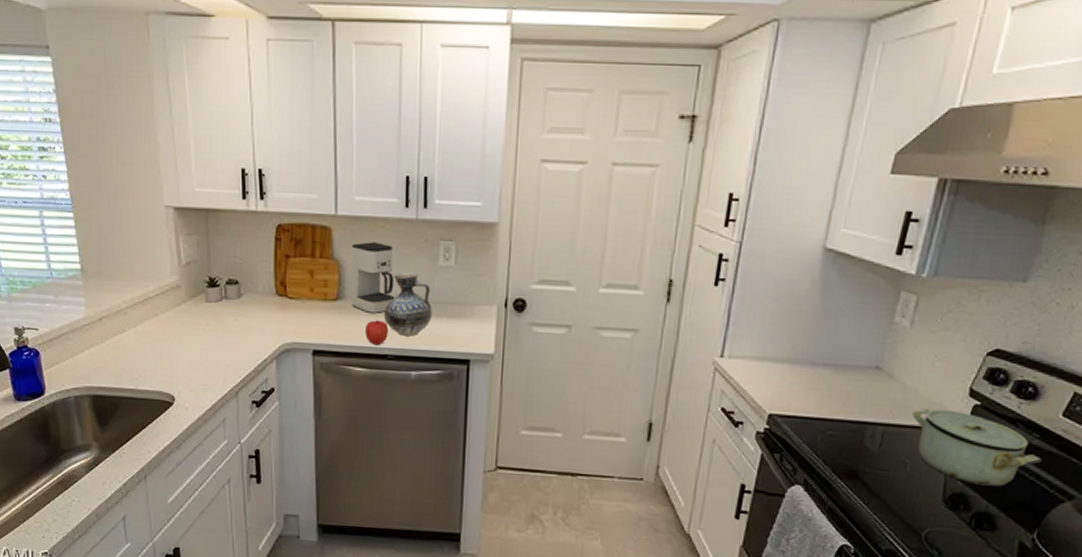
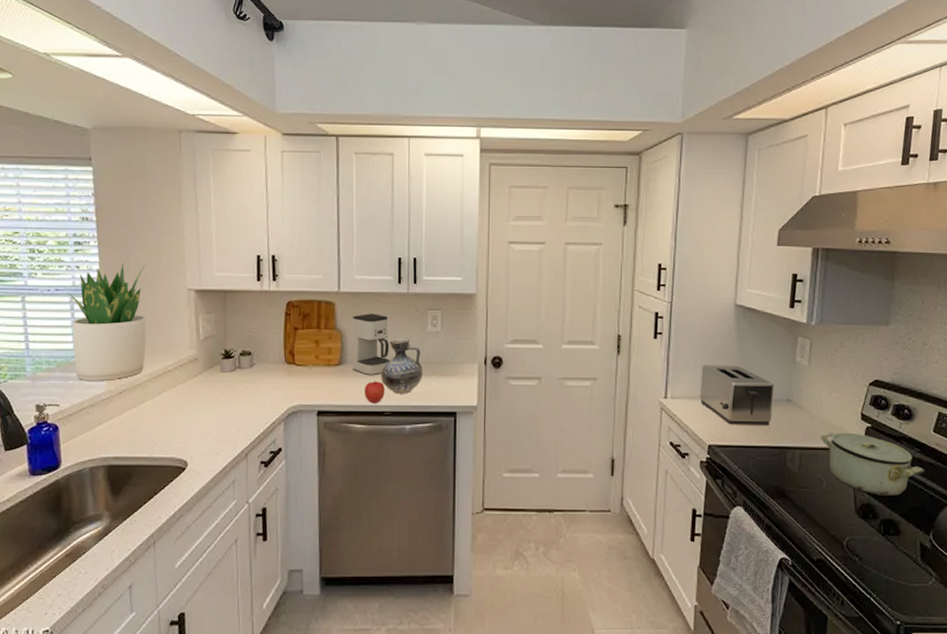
planter: none [36,173,123,306] -> present [68,263,146,382]
toaster: none [764,320,862,396] -> present [700,365,775,425]

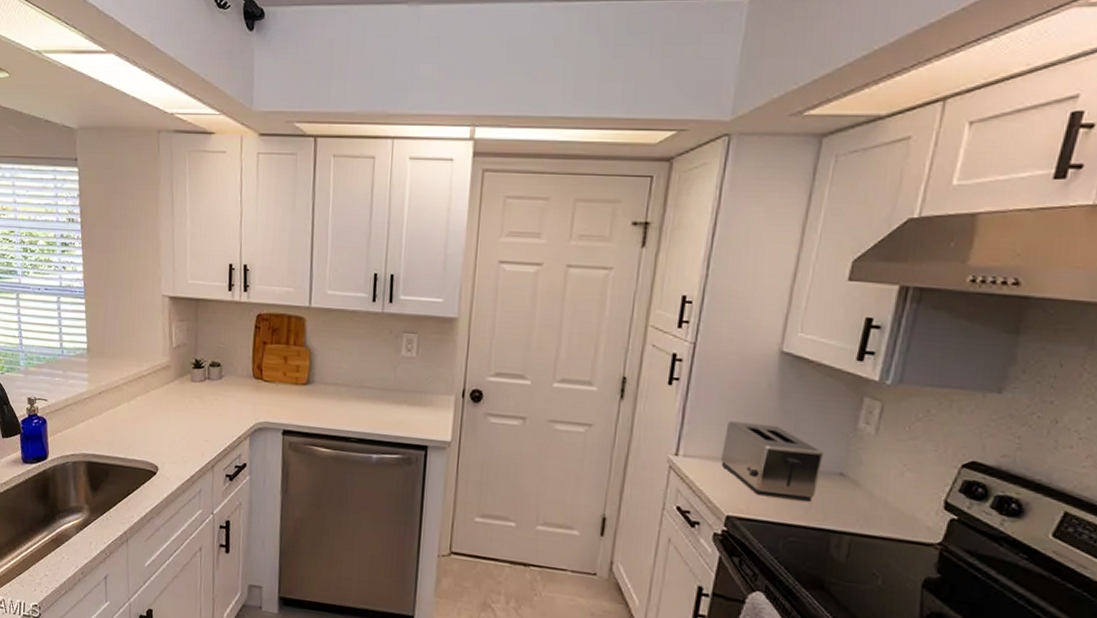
planter: present [68,263,146,382] -> none [55,266,124,381]
coffee maker: present [352,314,390,376] -> none [320,332,360,399]
fruit: present [365,380,385,404] -> none [331,403,353,429]
ceramic jug: present [380,337,423,394] -> none [348,360,394,421]
cooking pot: present [820,432,925,497] -> none [881,519,1032,609]

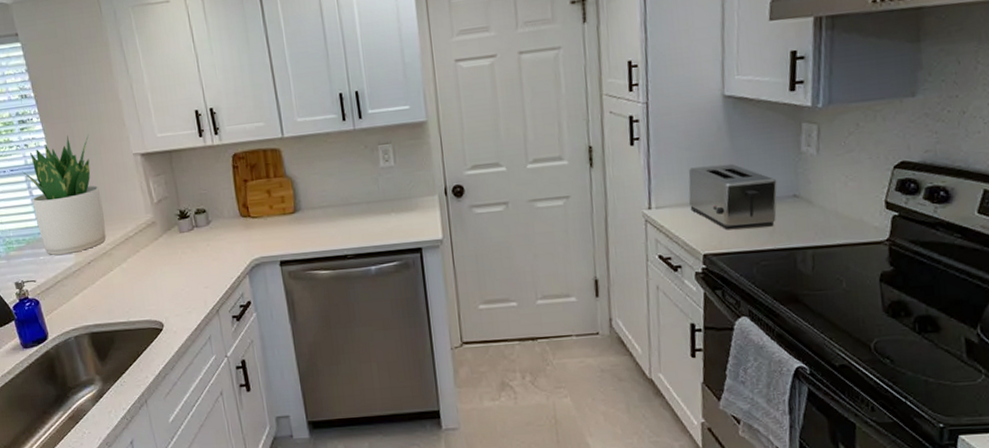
planter: none [55,266,124,381] -> present [22,134,106,256]

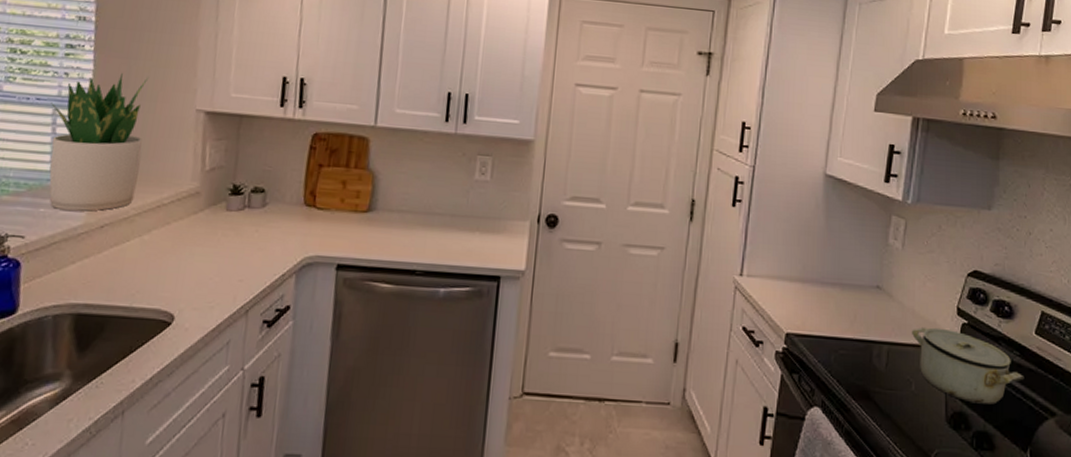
toaster: present [688,163,777,231] -> none [780,240,863,315]
cooking pot: none [836,224,969,292] -> present [911,327,1024,405]

